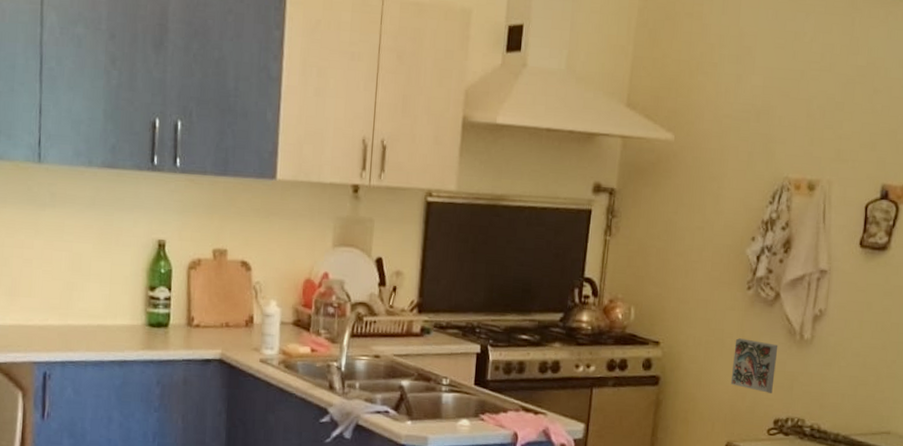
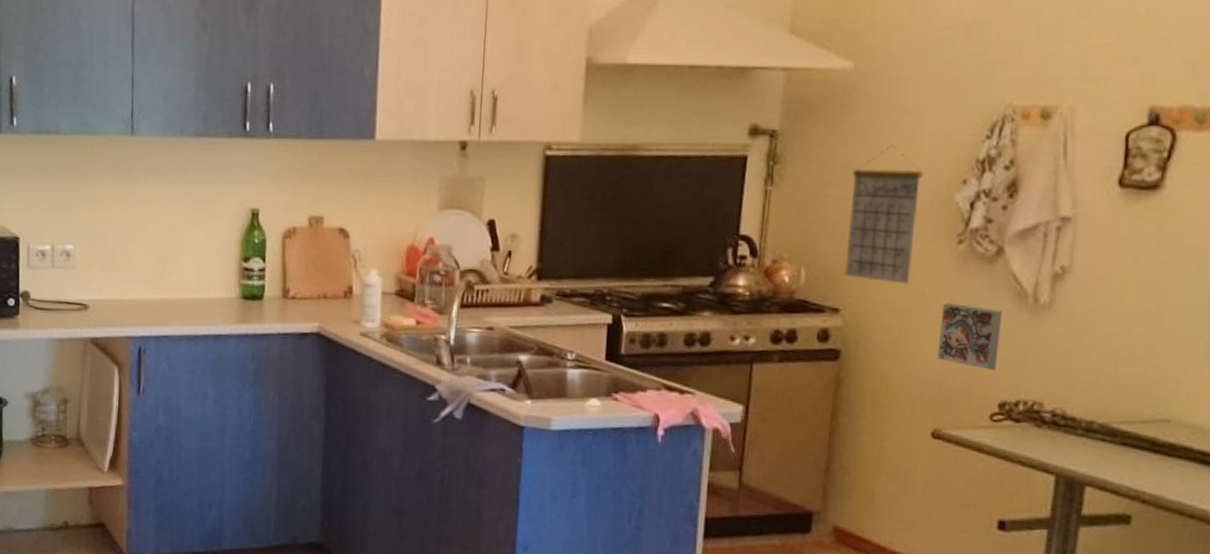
calendar: none [664,205,724,322] -> present [844,145,924,284]

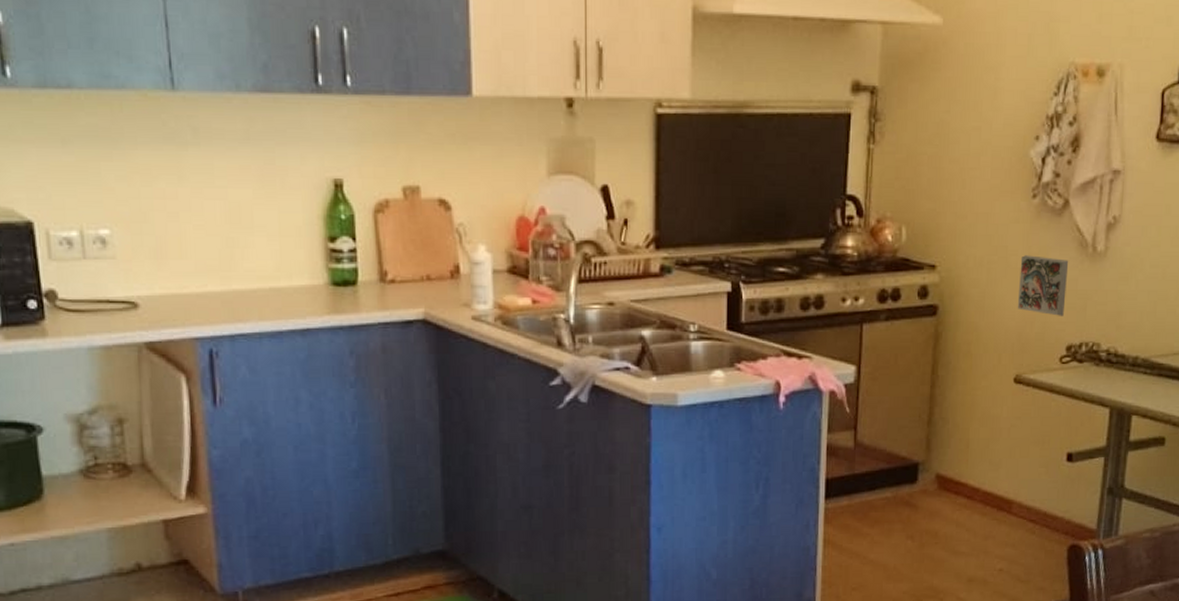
calendar: present [844,145,924,284] -> none [940,101,1004,238]

